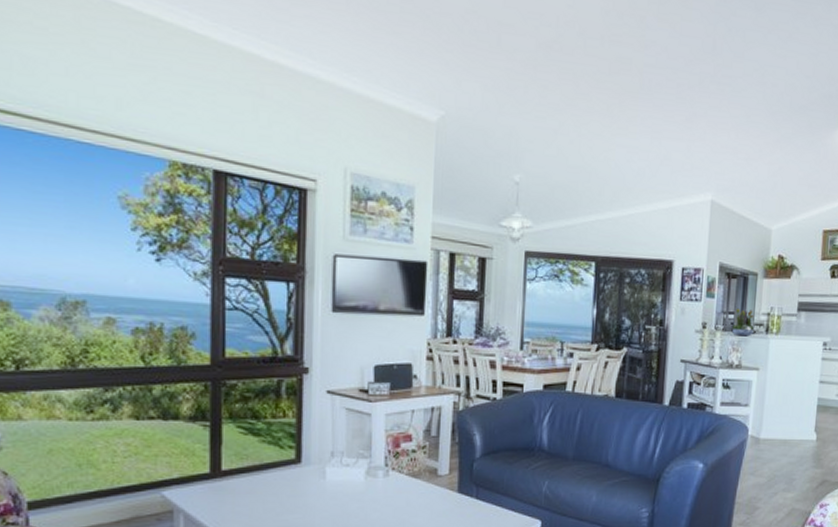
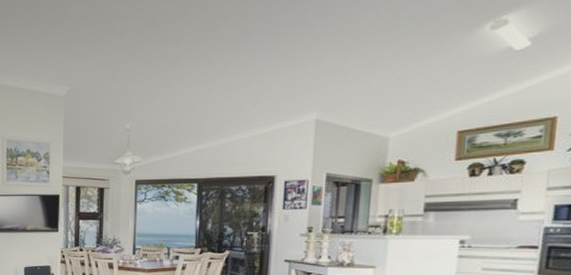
flower arrangement: present [731,308,756,337] -> none [341,212,371,238]

